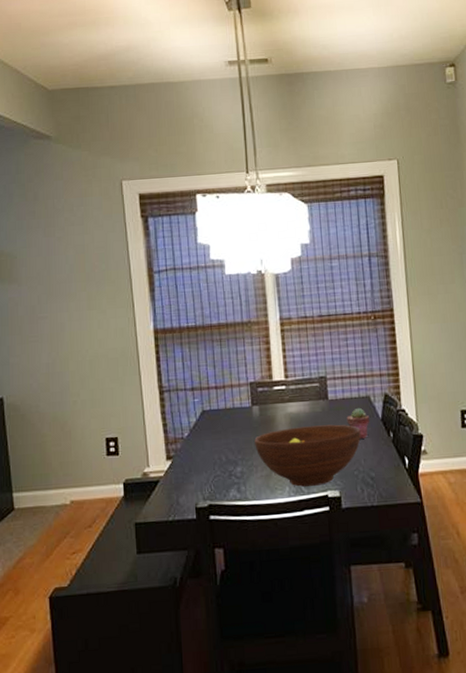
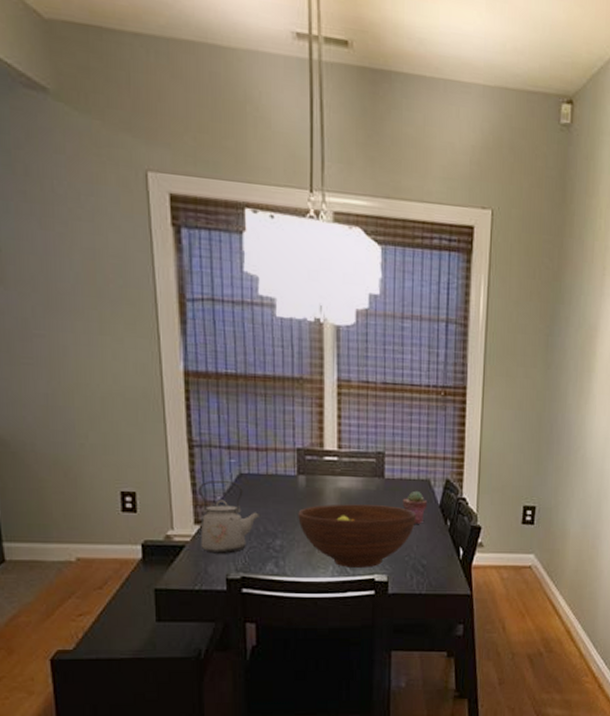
kettle: none [169,418,222,486] -> present [198,480,261,554]

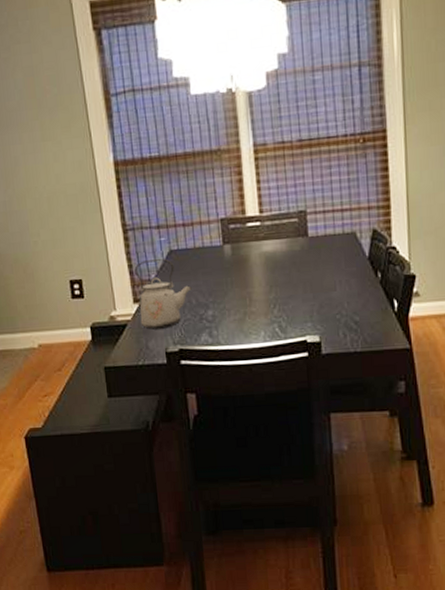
fruit bowl: present [298,504,416,568] -> none [226,264,344,331]
potted succulent: present [402,490,428,524] -> none [328,245,356,280]

